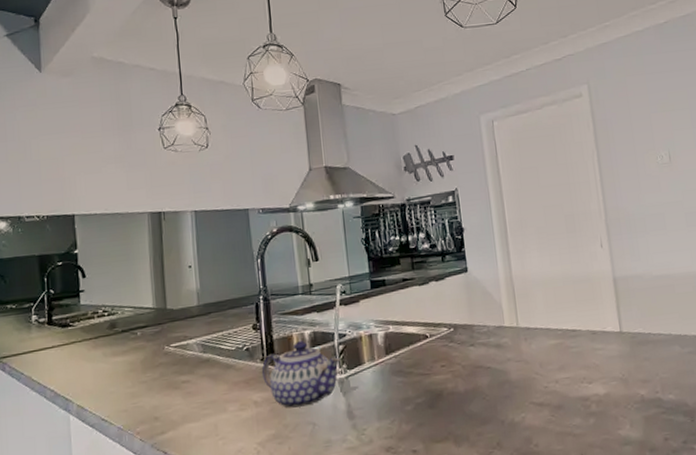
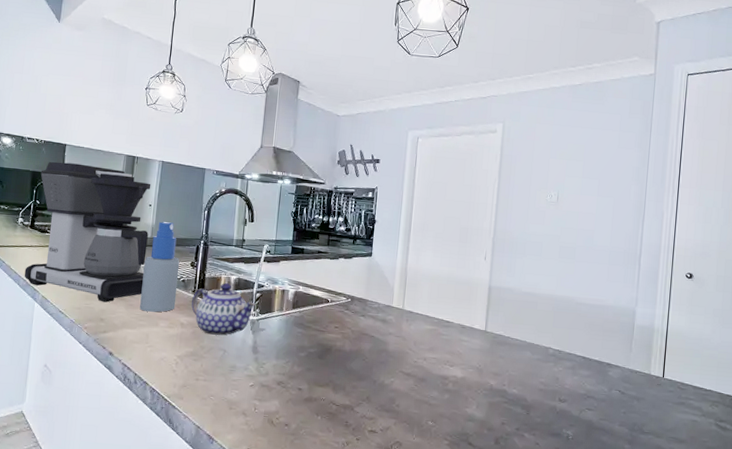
coffee maker: none [49,232,200,397] -> present [24,161,151,303]
spray bottle: none [195,282,244,397] -> present [140,222,180,313]

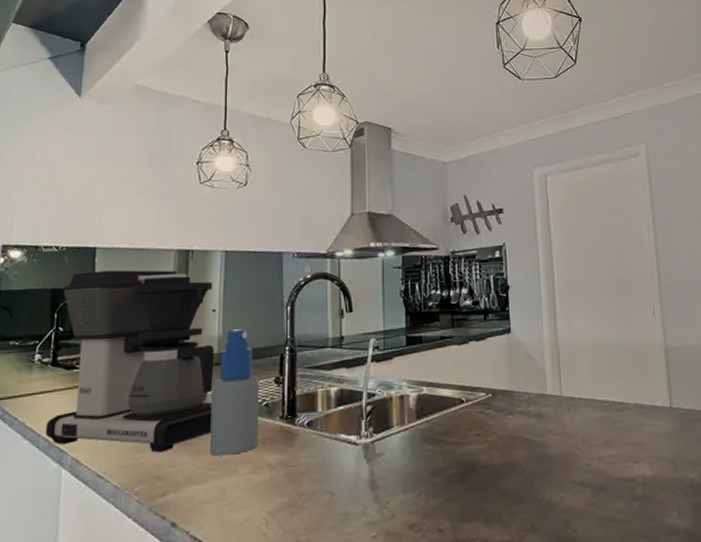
teapot: present [191,282,255,335] -> none [279,397,367,474]

